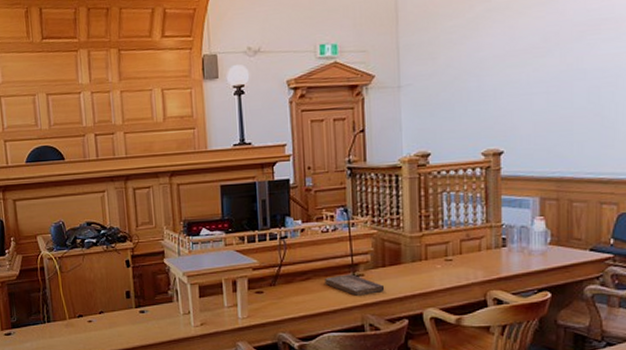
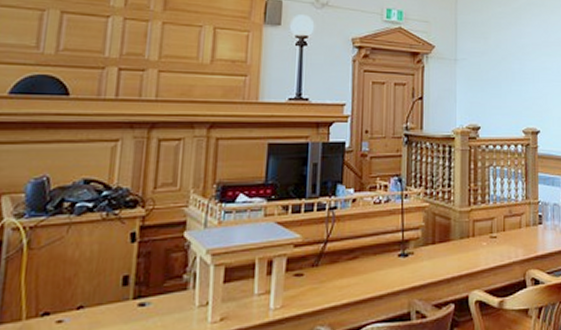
book: present [325,274,385,296] -> none [373,252,434,278]

